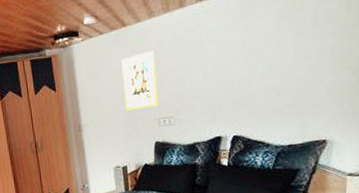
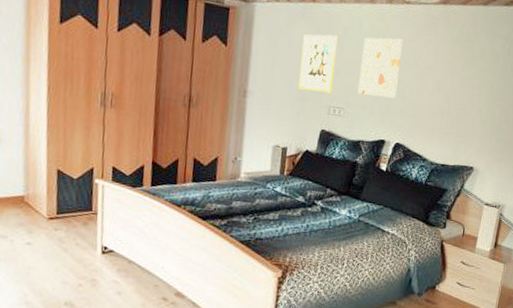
wall art: none [180,32,224,100] -> present [357,37,403,98]

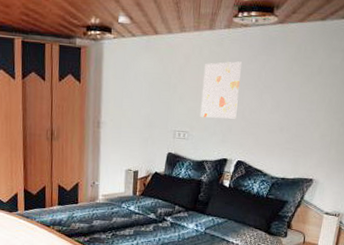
wall art: present [298,34,339,93] -> none [145,63,181,119]

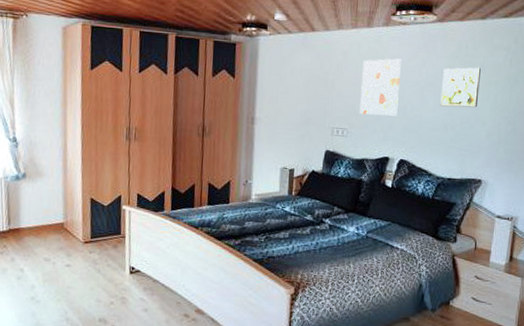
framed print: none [277,69,318,110] -> present [440,67,481,108]

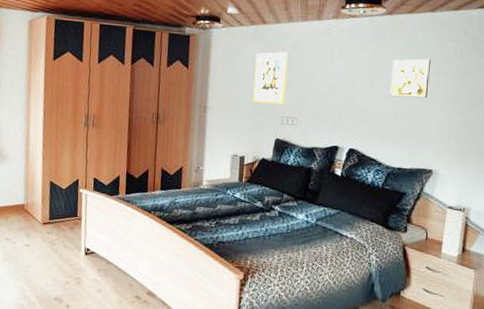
wall art: none [302,60,338,115] -> present [253,51,289,105]
wall art: present [359,58,401,116] -> none [309,50,351,106]

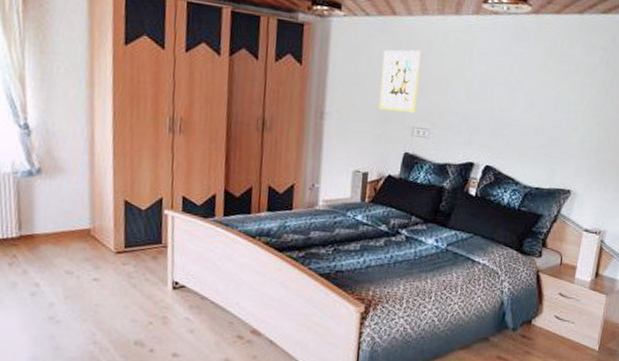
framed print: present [390,58,431,98] -> none [531,66,576,112]

